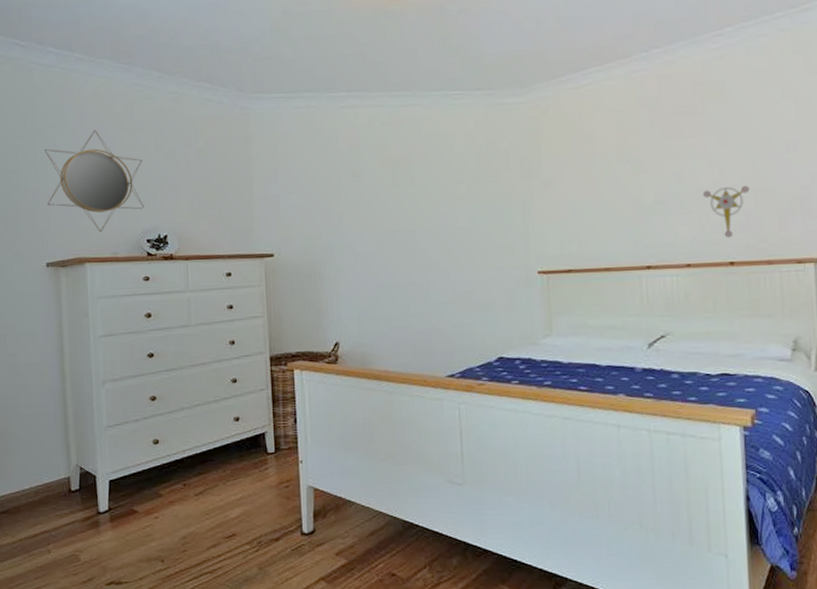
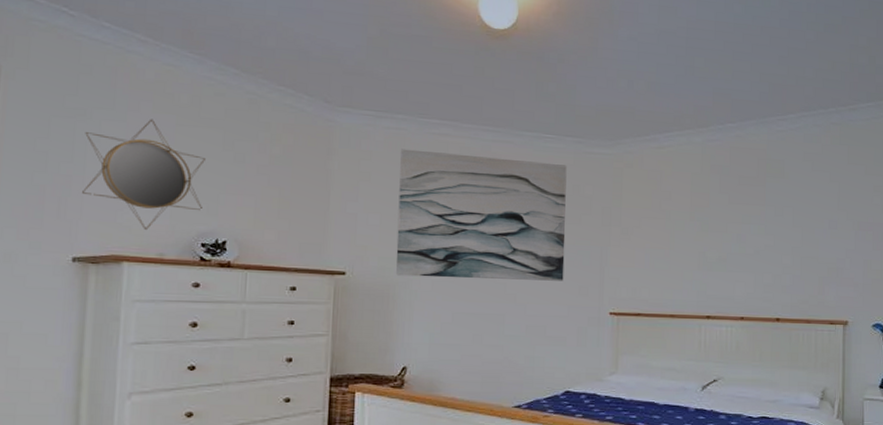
wall art: none [313,120,486,253] -> present [396,149,567,281]
wall ornament: present [703,185,750,238] -> none [759,251,797,297]

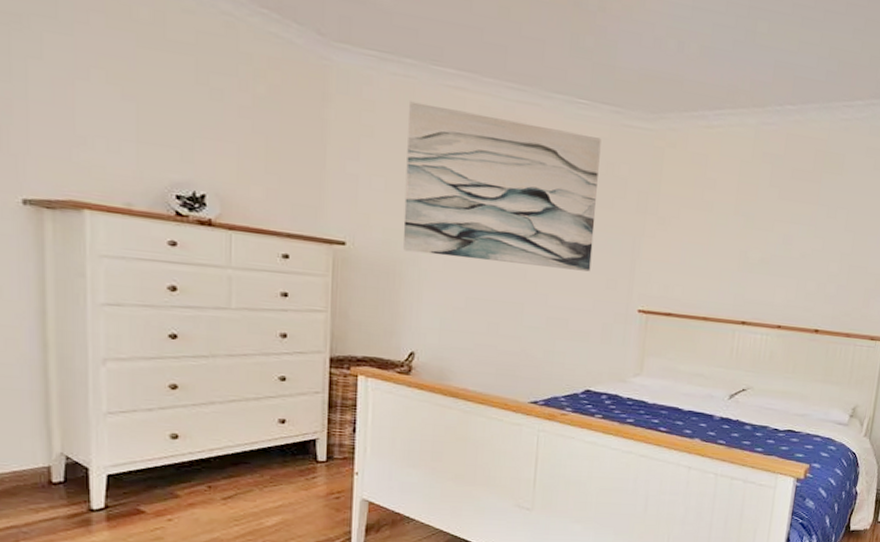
home mirror: present [82,119,205,231] -> none [23,35,175,175]

